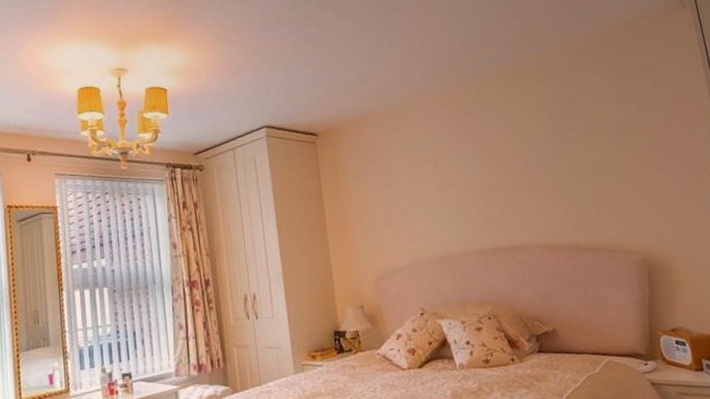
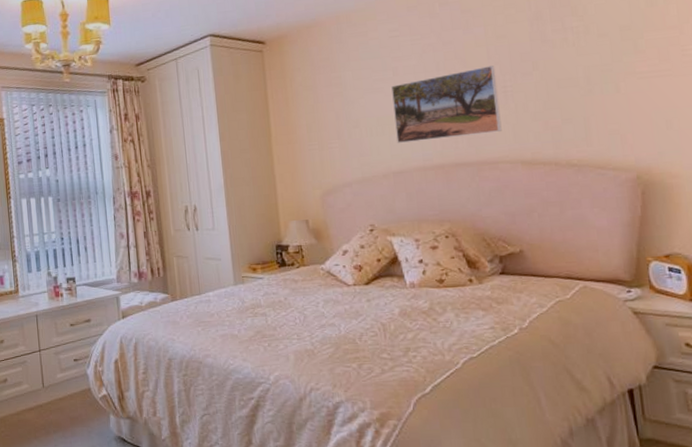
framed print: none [433,159,530,230] -> present [391,66,502,143]

